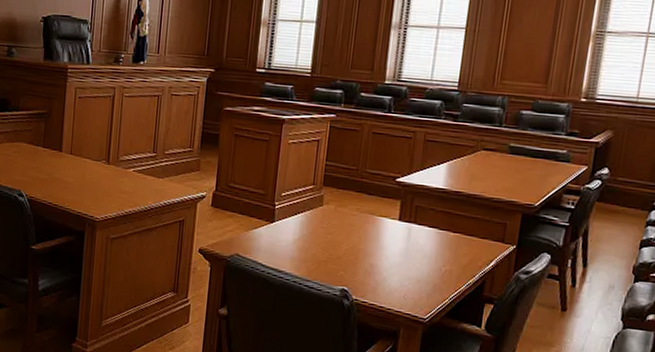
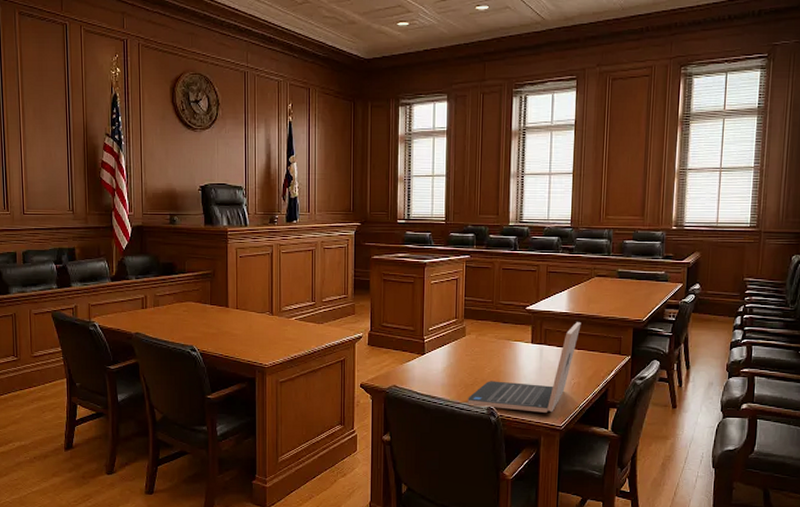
laptop: none [318,201,460,302] -> present [468,322,581,413]

